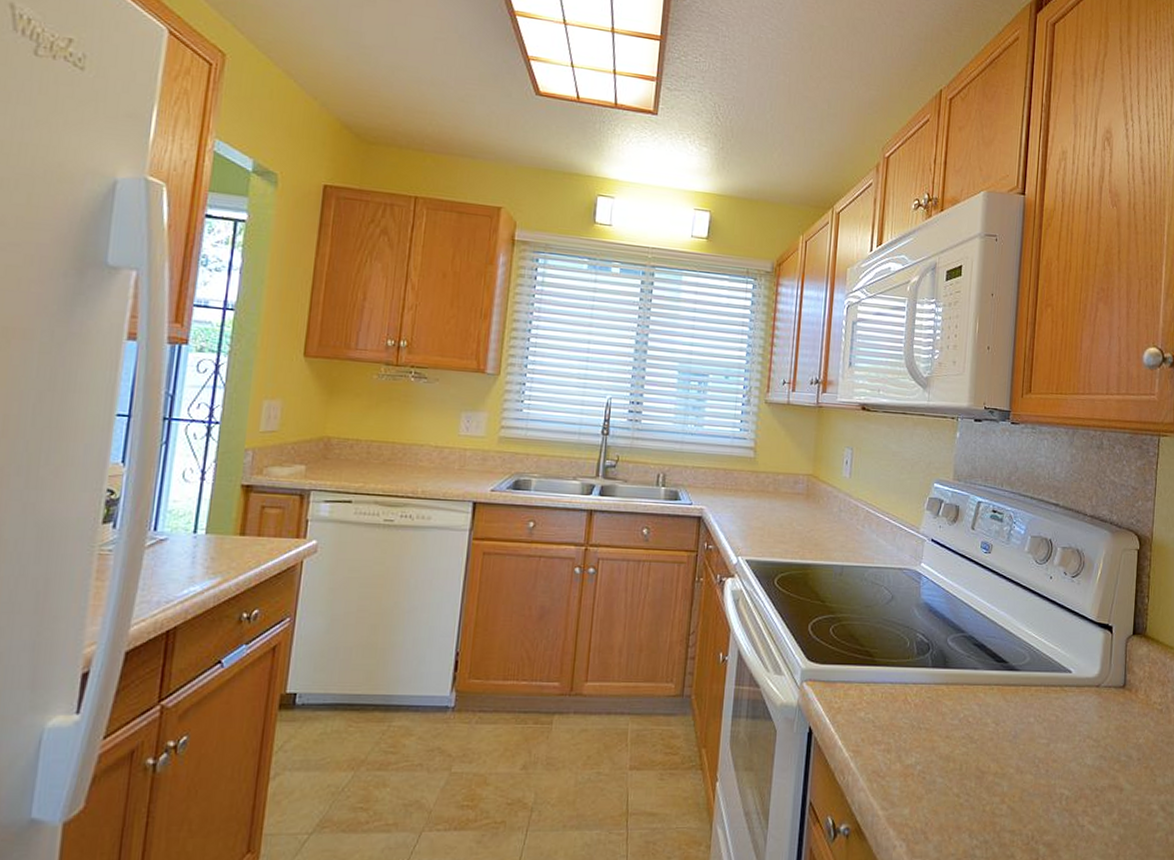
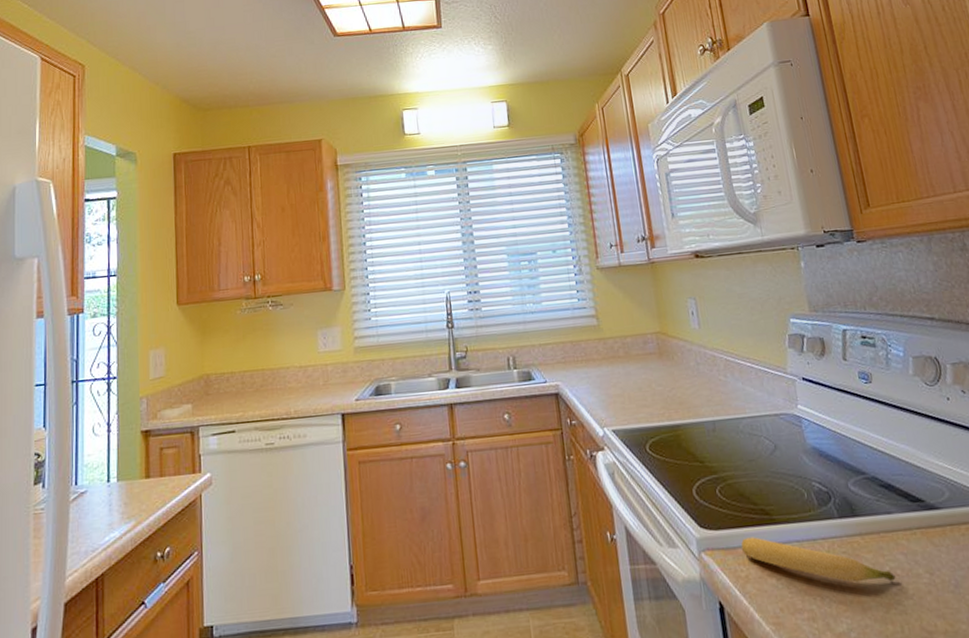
banana: none [840,674,967,727] -> present [741,537,896,583]

